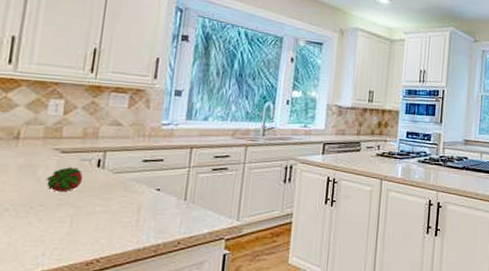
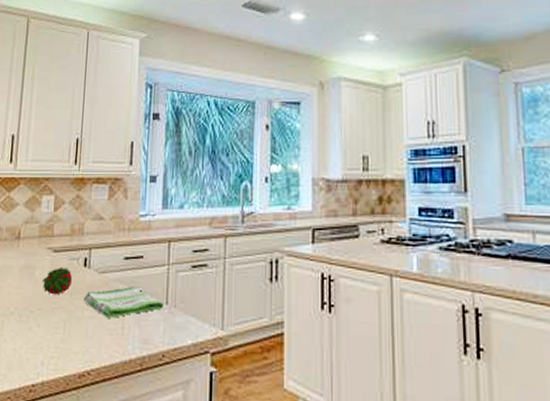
dish towel: none [95,185,183,212] -> present [84,287,164,318]

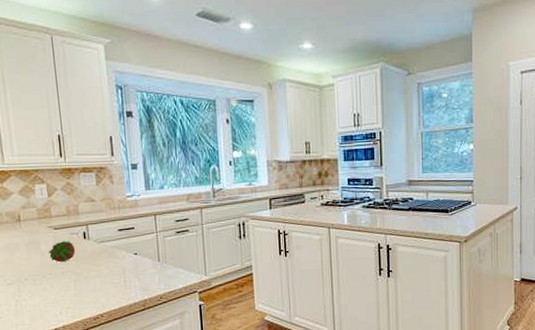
dish towel: present [84,287,164,318] -> none [88,251,157,275]

